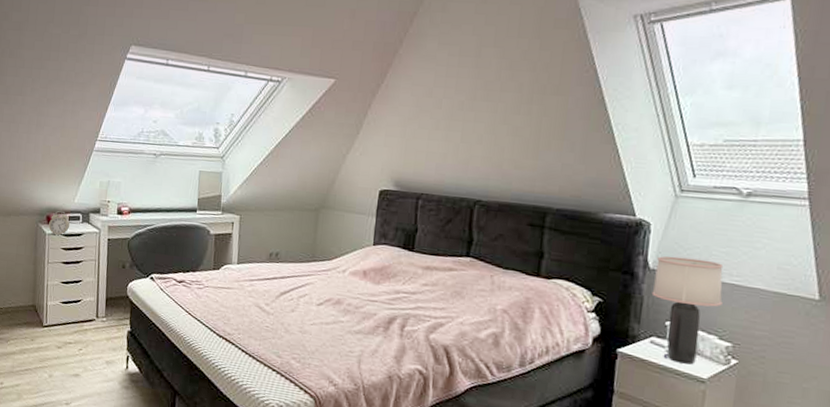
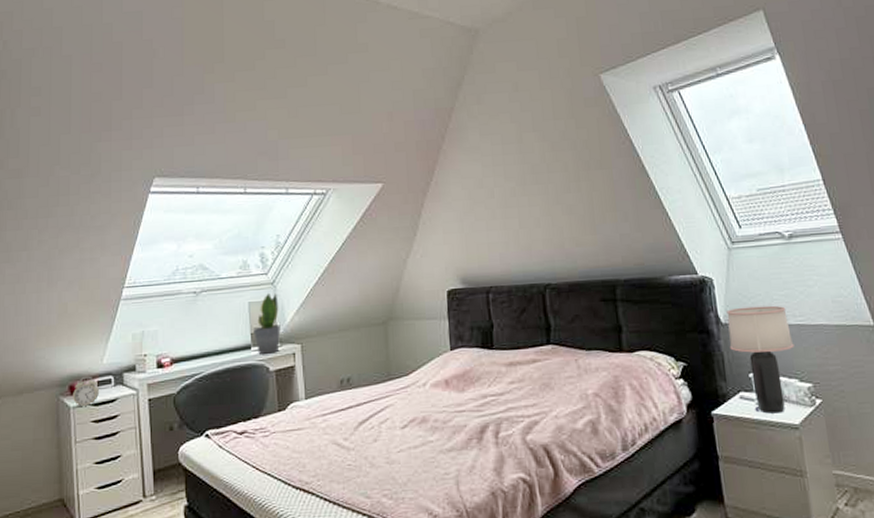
potted plant: none [199,165,226,220] -> present [252,292,281,354]

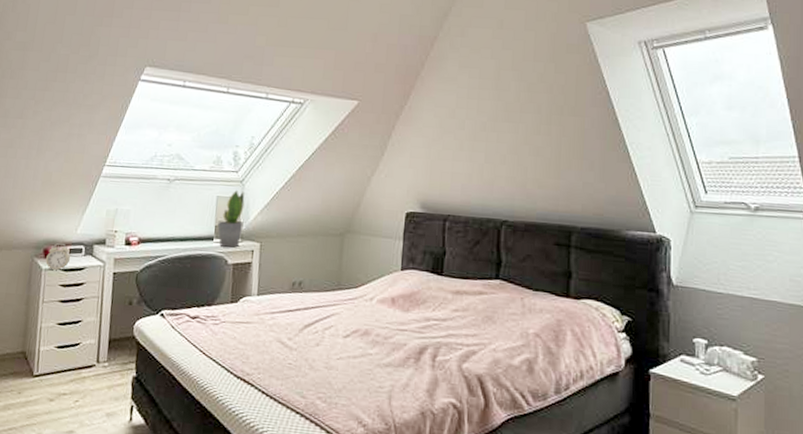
table lamp: present [726,305,794,414] -> none [677,272,744,382]

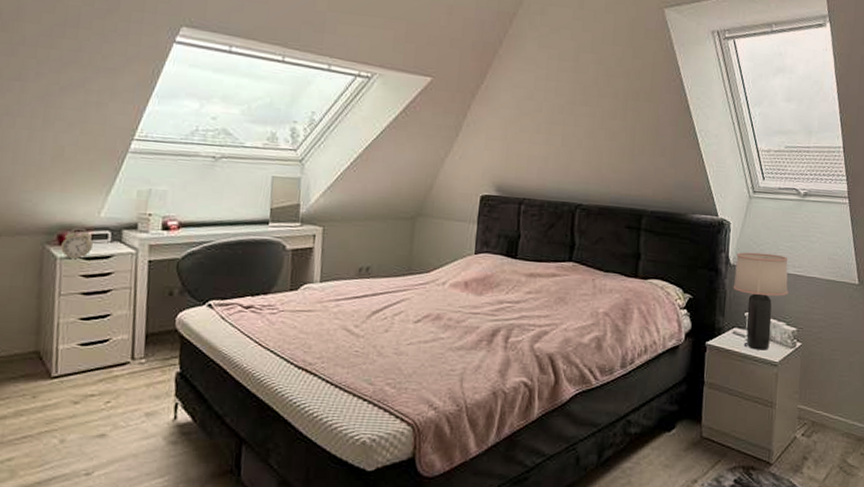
potted plant: present [217,189,245,248] -> none [272,169,305,232]
table lamp: none [677,272,744,382] -> present [733,252,789,351]

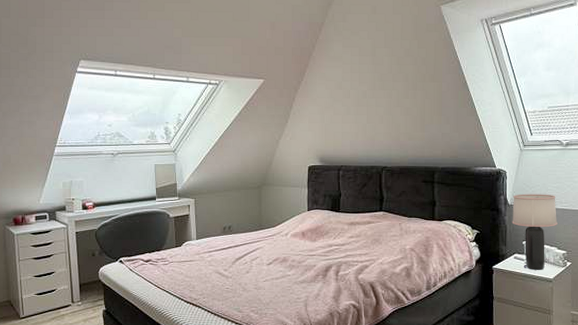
alarm clock: present [61,227,93,259] -> none [16,212,37,235]

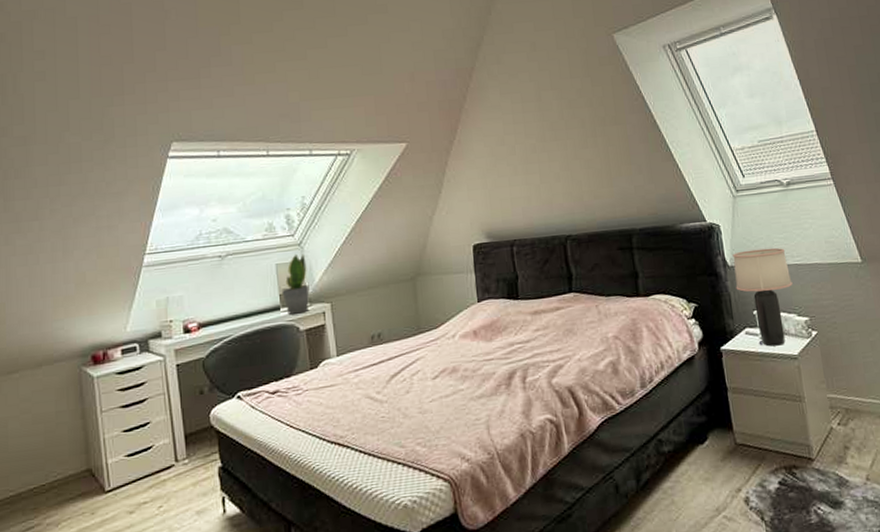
potted plant: none [157,158,179,204] -> present [280,253,310,315]

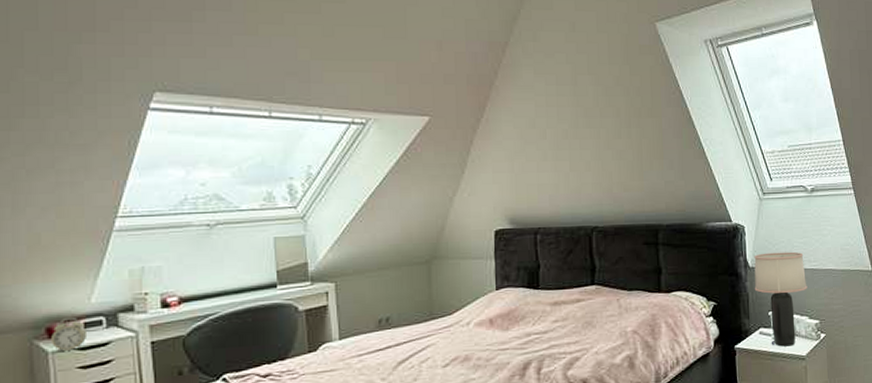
alarm clock: none [96,345,124,377] -> present [51,317,86,353]
potted plant: present [280,253,310,315] -> none [278,227,312,293]

